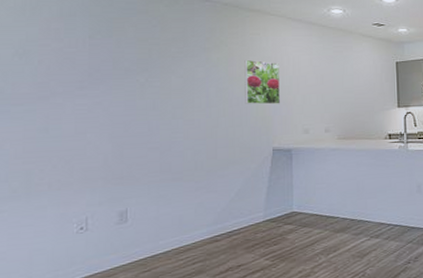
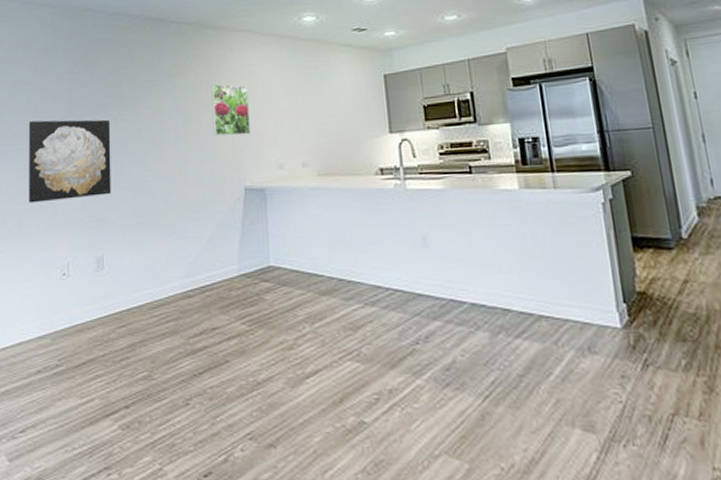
wall art: none [38,82,138,163] -> present [28,119,111,203]

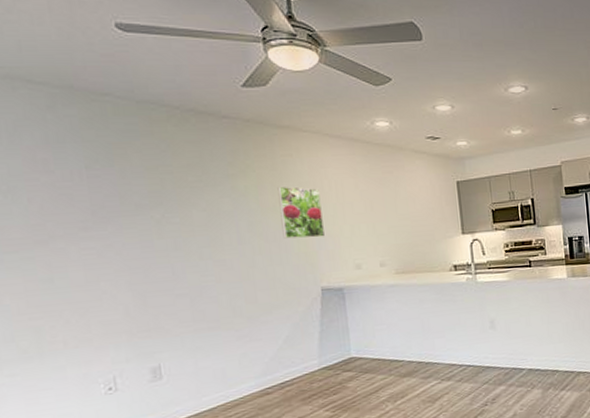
wall art: present [28,119,111,203] -> none [33,222,163,318]

